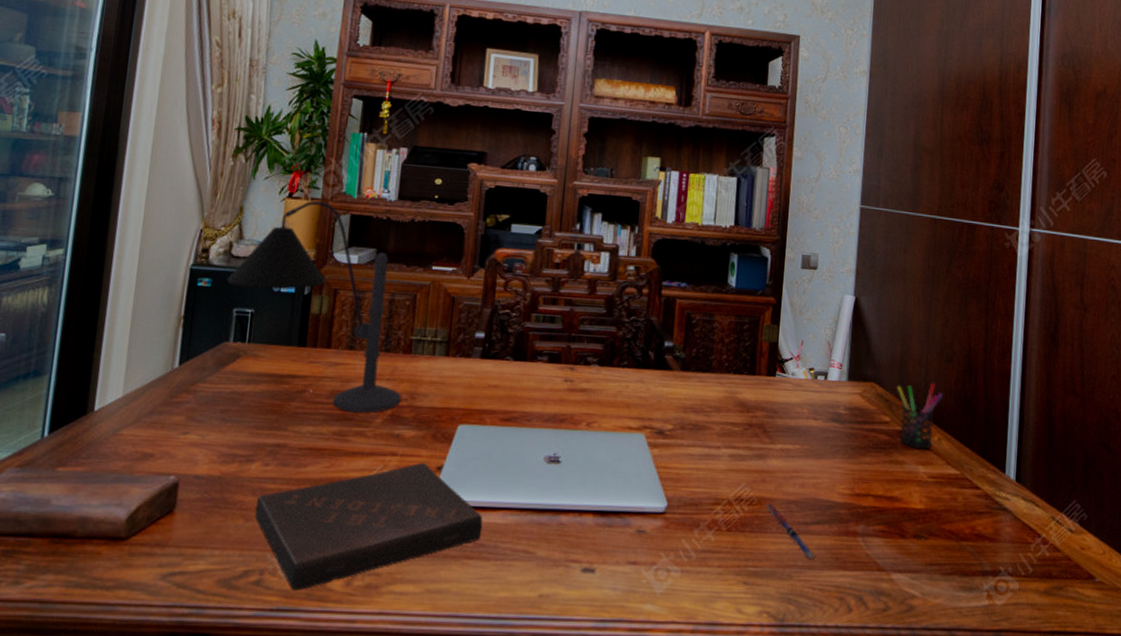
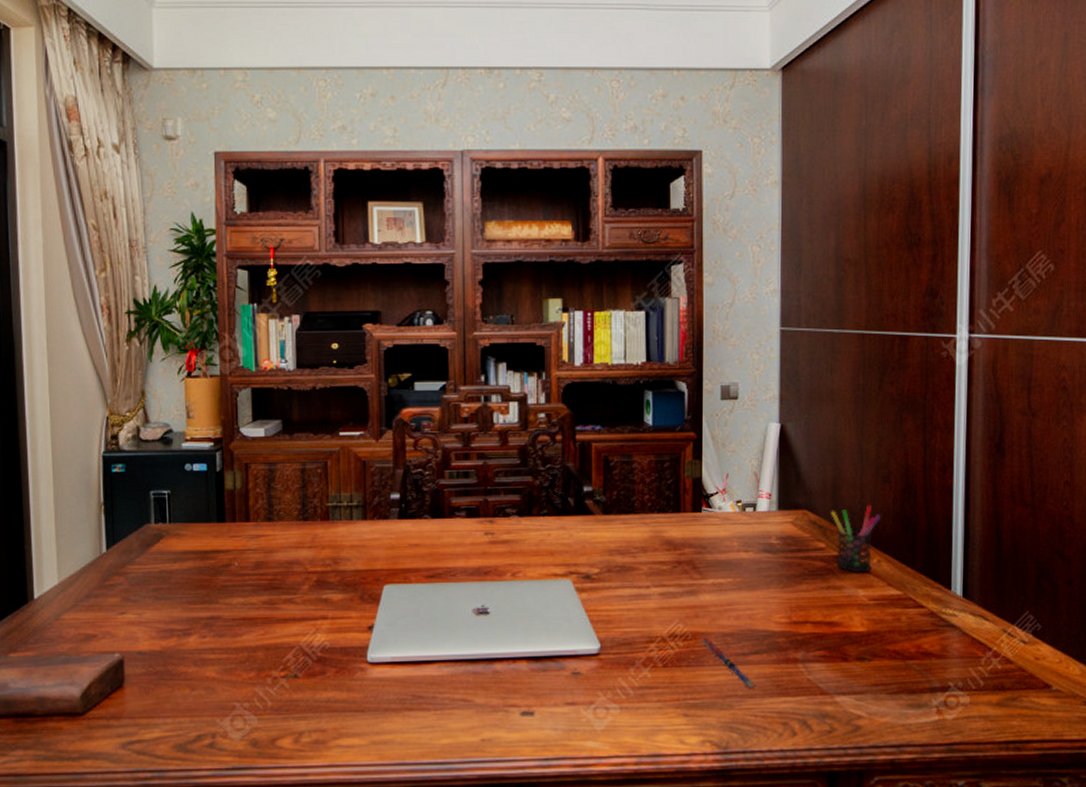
desk lamp: present [227,201,401,413] -> none [140,378,325,581]
book: present [254,462,483,591] -> none [198,623,419,751]

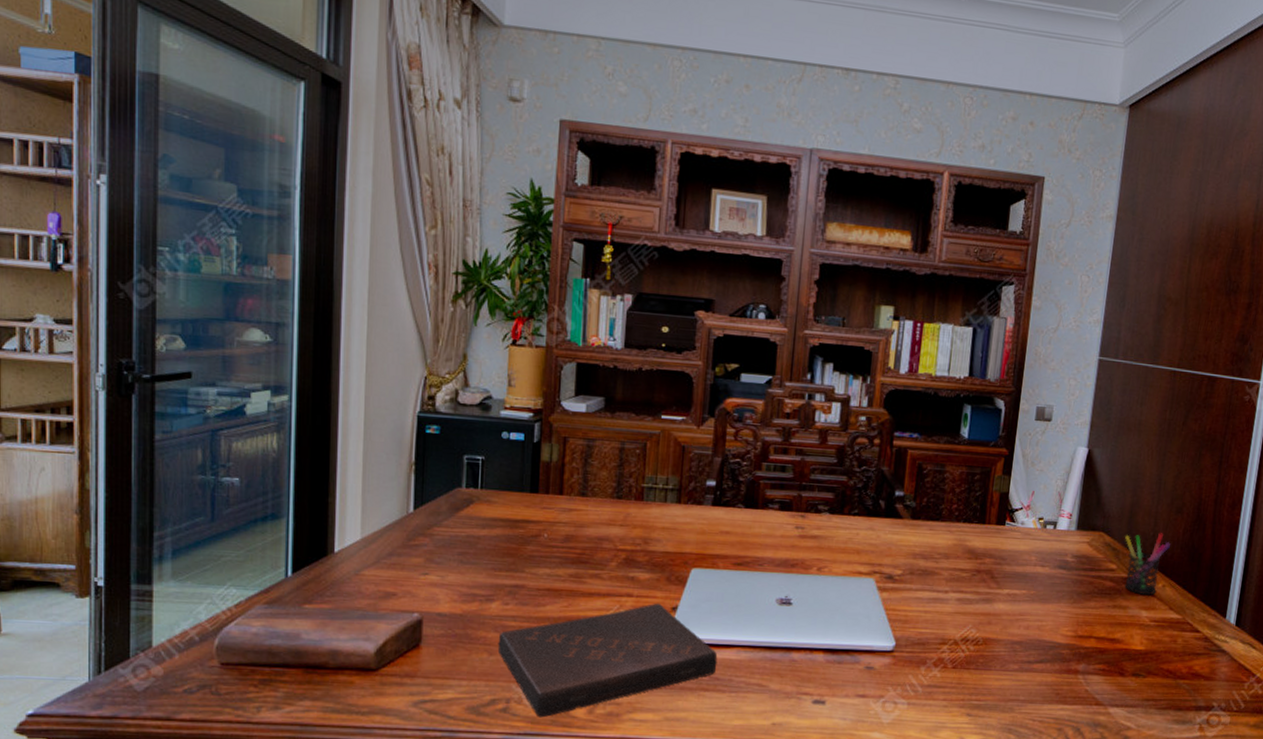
book: none [198,623,419,751] -> present [497,603,718,718]
pen: present [701,637,756,688] -> none [991,643,1038,694]

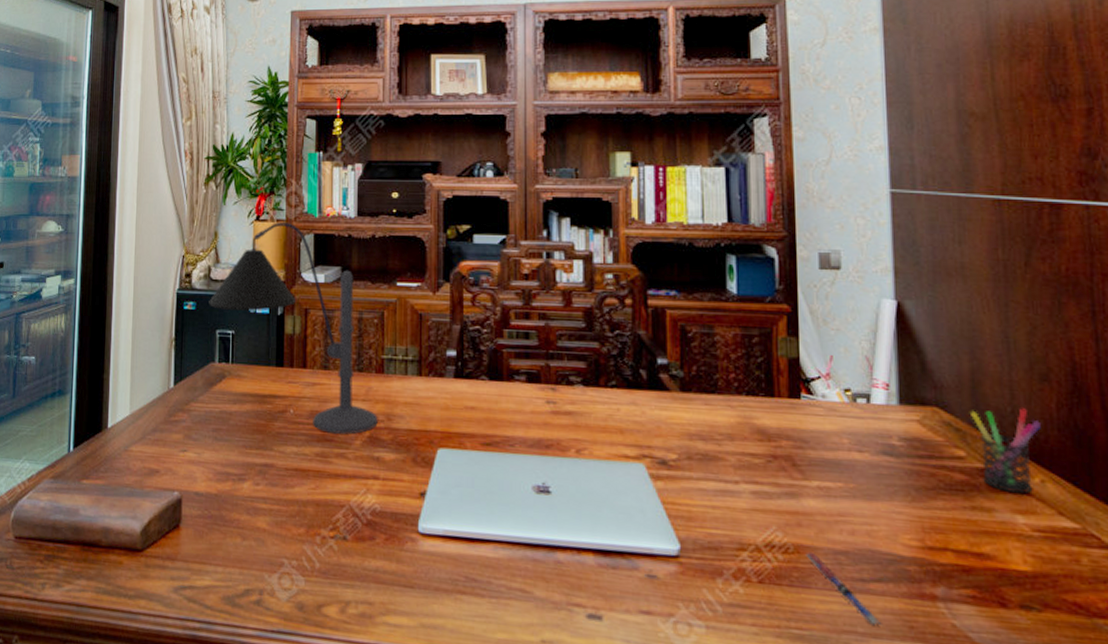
desk lamp: none [455,348,635,557] -> present [209,222,378,434]
book: present [497,603,718,718] -> none [250,487,473,614]
pen: none [991,643,1038,694] -> present [805,551,882,626]

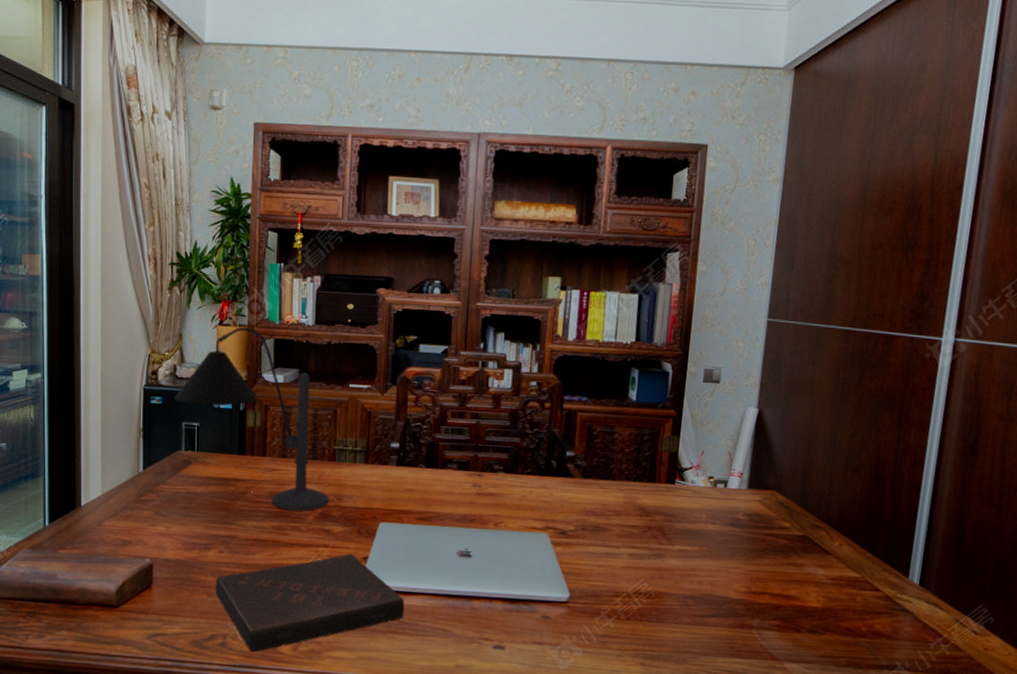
book: none [250,487,473,614] -> present [215,553,405,653]
pen: present [805,551,882,626] -> none [663,597,711,647]
pen holder: present [971,408,1041,493] -> none [798,492,847,553]

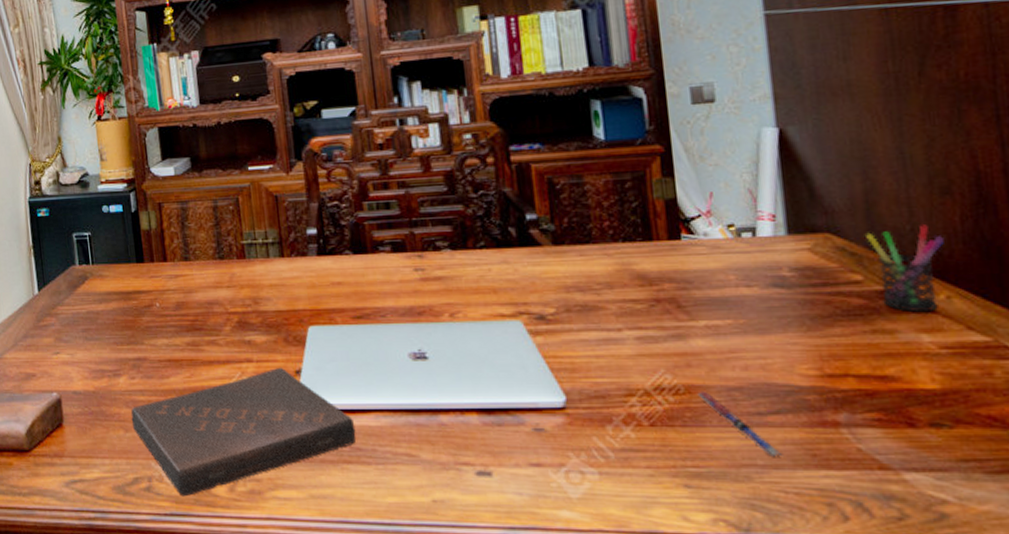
desk lamp: present [175,327,329,511] -> none [61,119,245,322]
pen: none [663,597,711,647] -> present [697,391,783,457]
pen holder: none [798,492,847,553] -> present [866,225,944,312]

